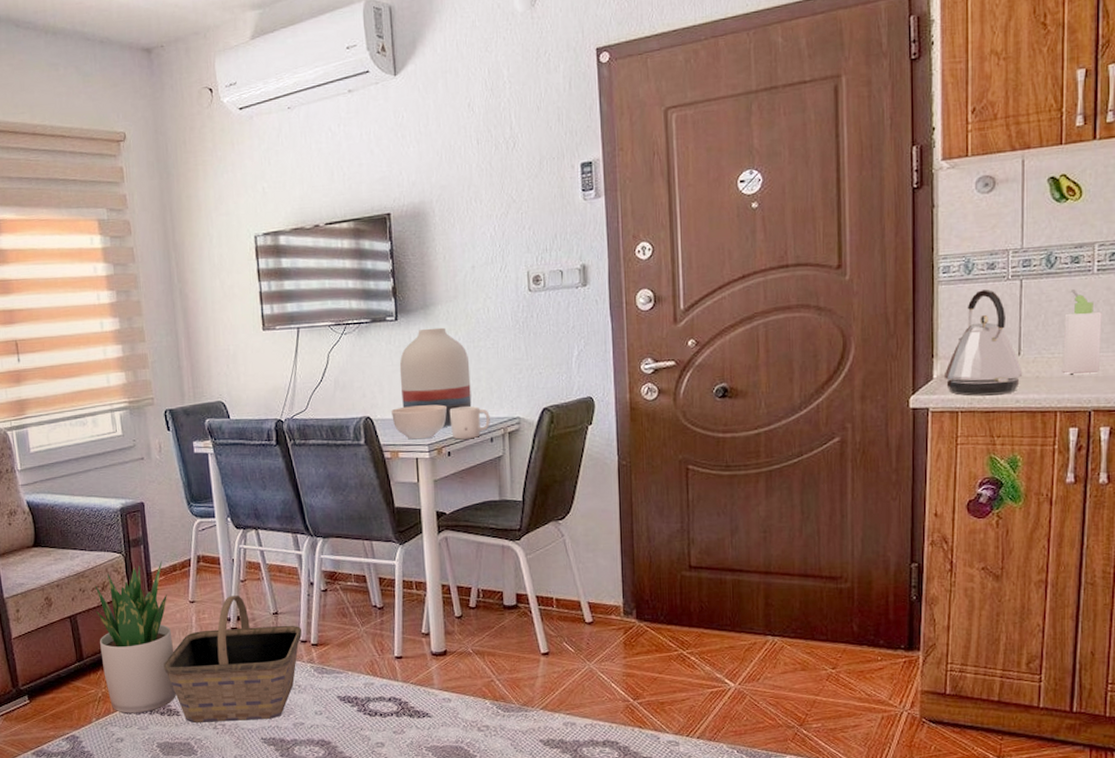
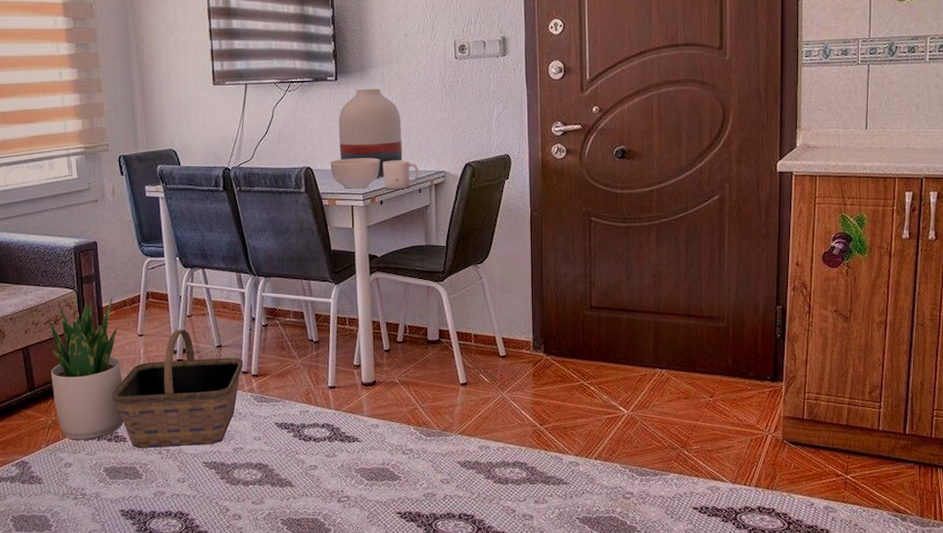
kettle: present [945,289,1023,397] -> none [806,72,869,163]
bottle: present [1063,289,1102,375] -> none [901,75,932,147]

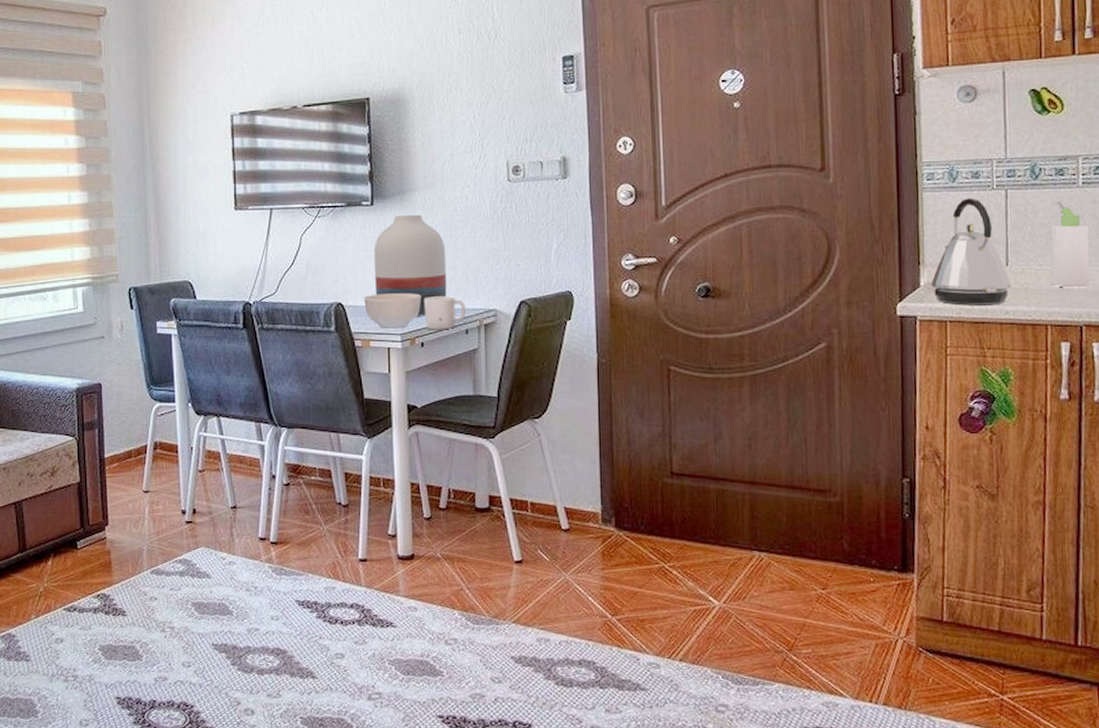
planter: present [47,296,123,440] -> none [43,446,124,612]
basket: present [112,330,244,448] -> none [112,487,262,624]
kettle: none [806,72,869,163] -> present [932,198,1012,306]
bottle: none [901,75,932,147] -> present [1051,202,1090,288]

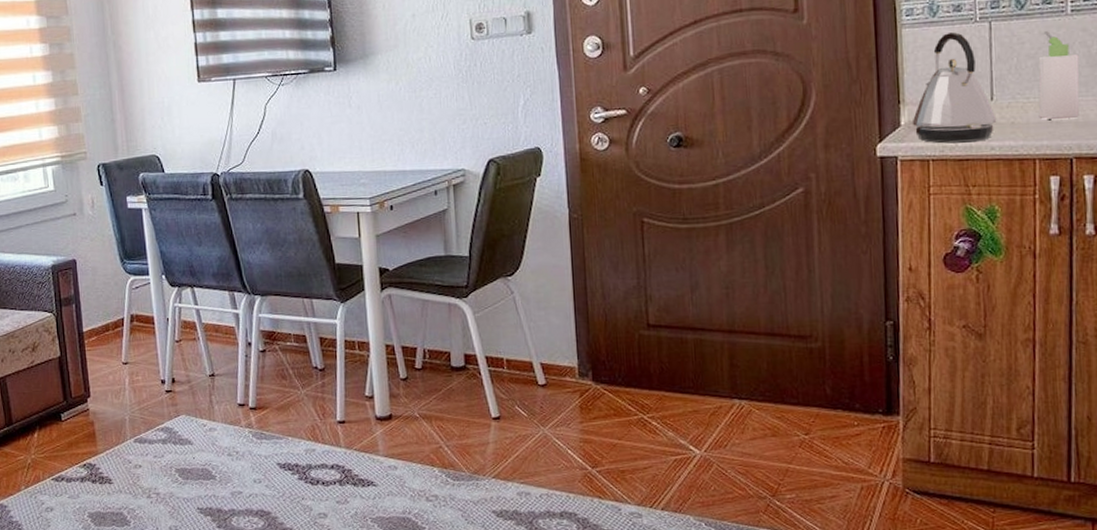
bowl: present [364,293,422,328] -> none [331,156,389,193]
vase: present [373,214,447,316] -> none [338,77,414,180]
mug: present [424,296,466,330] -> none [391,158,434,193]

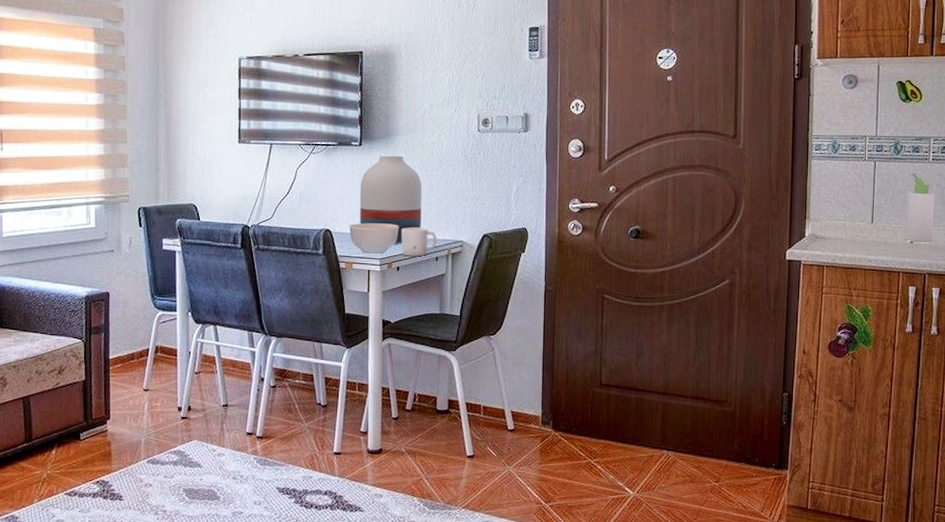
bowl: none [331,156,389,193] -> present [349,223,400,254]
vase: none [338,77,414,180] -> present [359,155,422,244]
mug: none [391,158,434,193] -> present [401,227,437,257]
kettle: present [913,32,997,144] -> none [814,167,875,255]

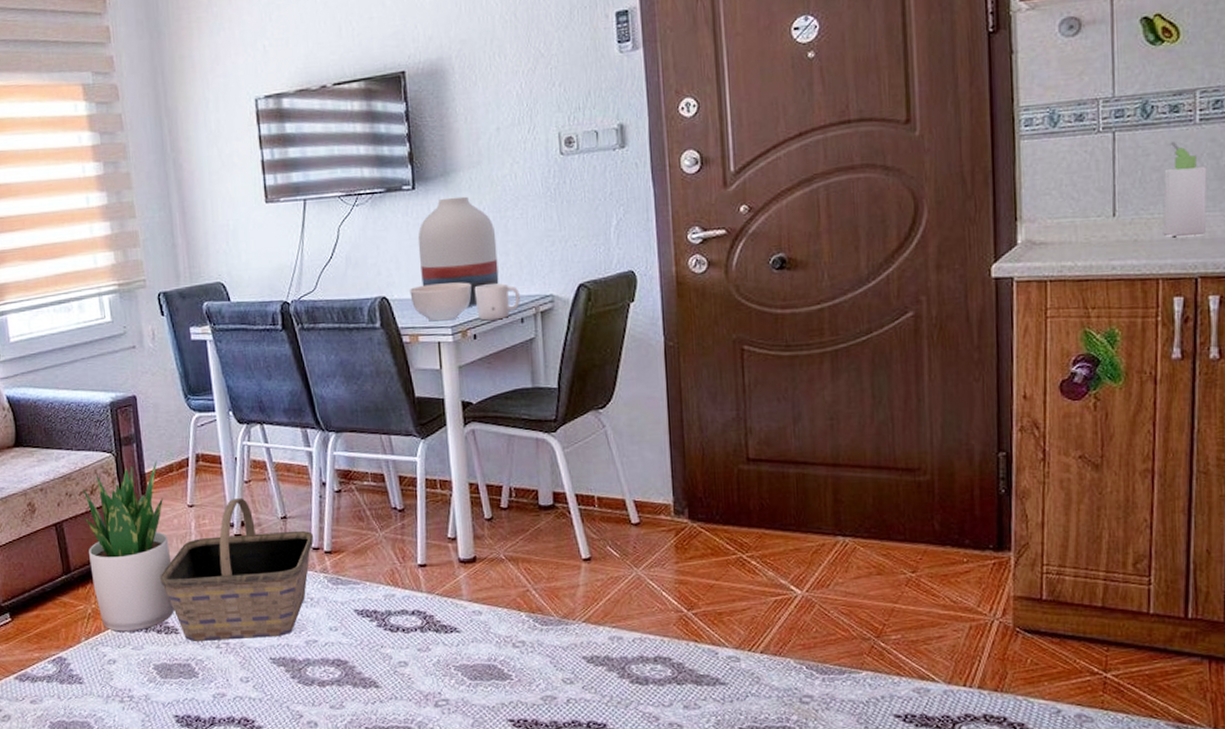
planter: none [50,348,124,496] -> present [82,460,174,632]
basket: none [111,386,249,508] -> present [160,498,314,641]

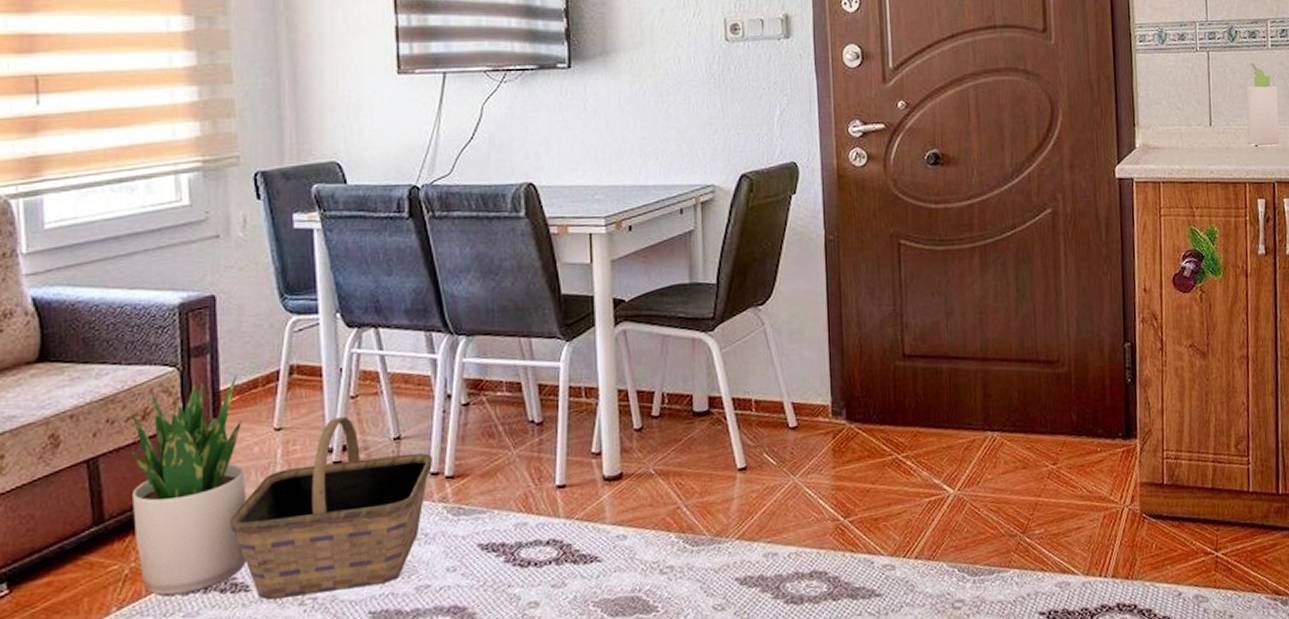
bowl: present [410,282,472,322] -> none [560,169,629,211]
vase: present [417,196,499,307] -> none [571,78,658,196]
mug: present [474,283,520,321] -> none [631,171,680,211]

